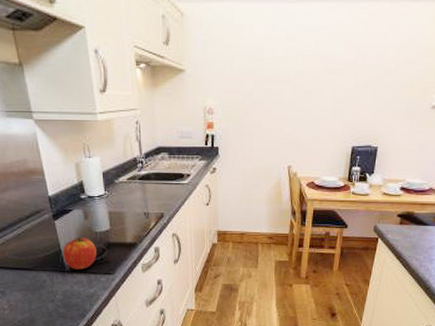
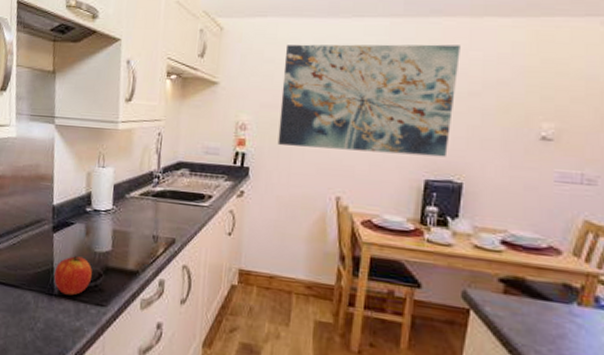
wall art: none [240,28,381,127] -> present [277,44,460,157]

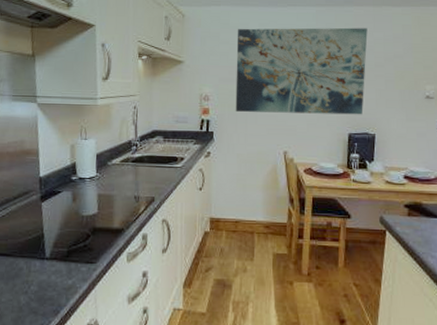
apple: present [54,256,92,296] -> none [45,221,81,257]

